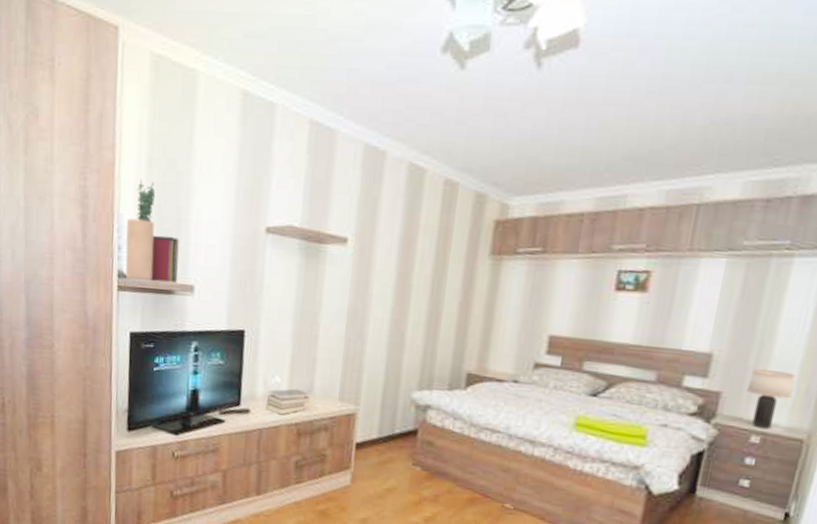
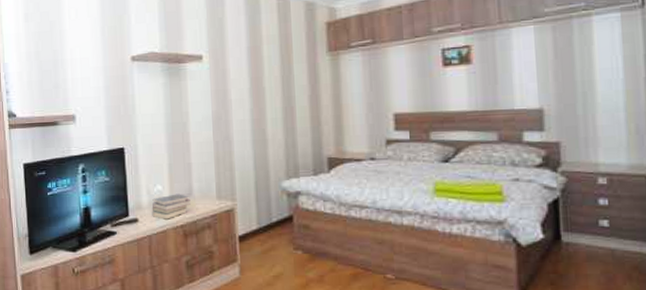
vase: present [125,178,156,281] -> none [11,31,38,118]
books: present [151,235,179,284] -> none [36,76,61,117]
table lamp: present [746,369,796,430] -> none [581,116,626,171]

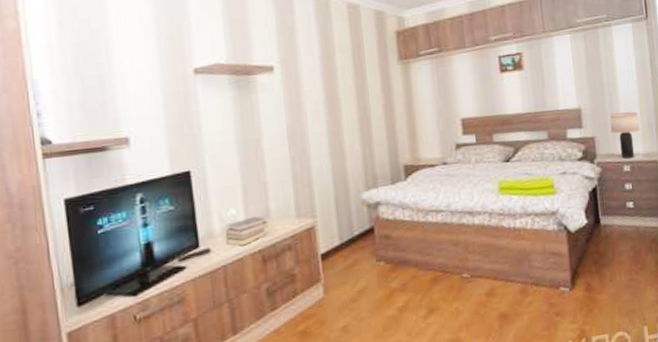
table lamp: none [581,116,626,171] -> present [609,111,641,159]

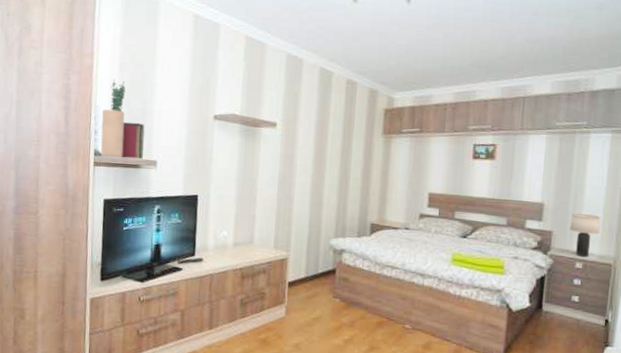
vase: none [42,42,82,145] -> present [100,78,126,158]
books: none [76,93,110,142] -> present [122,122,145,160]
books: present [225,216,268,247] -> none [216,240,251,262]

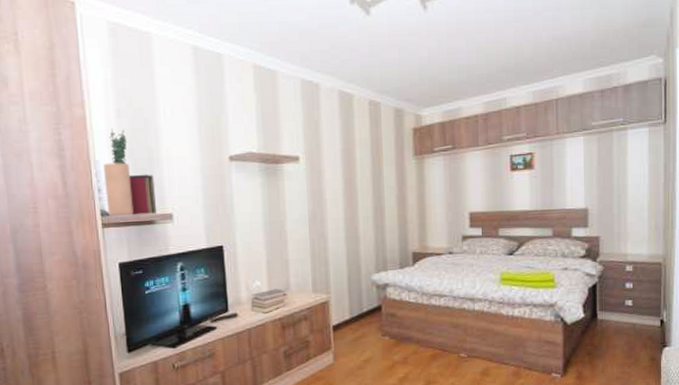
books: none [216,240,251,262] -> present [251,288,288,314]
table lamp: present [569,213,601,258] -> none [615,214,648,260]

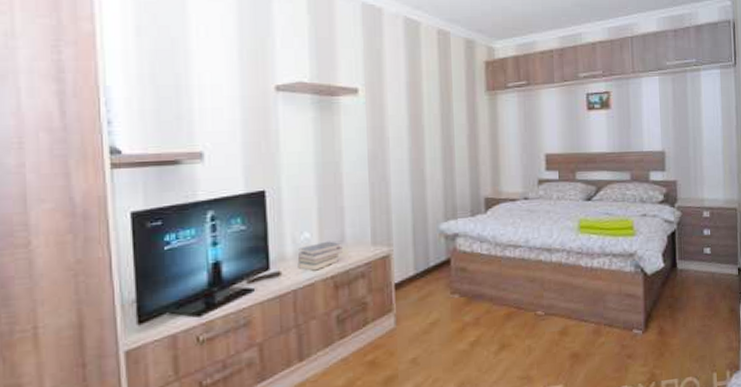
vase: present [103,128,134,217] -> none [115,48,153,155]
books: present [130,174,157,216] -> none [150,104,184,154]

